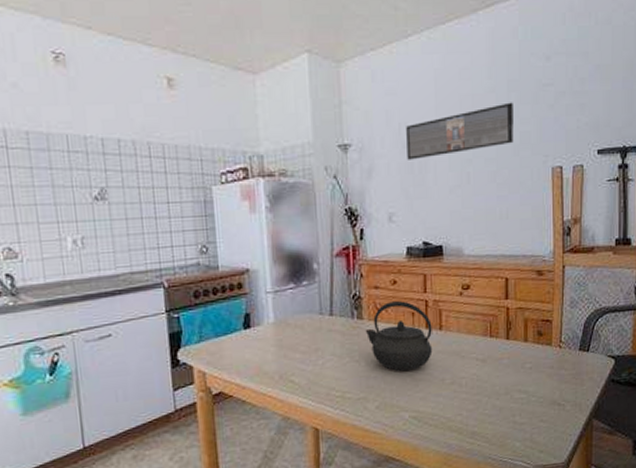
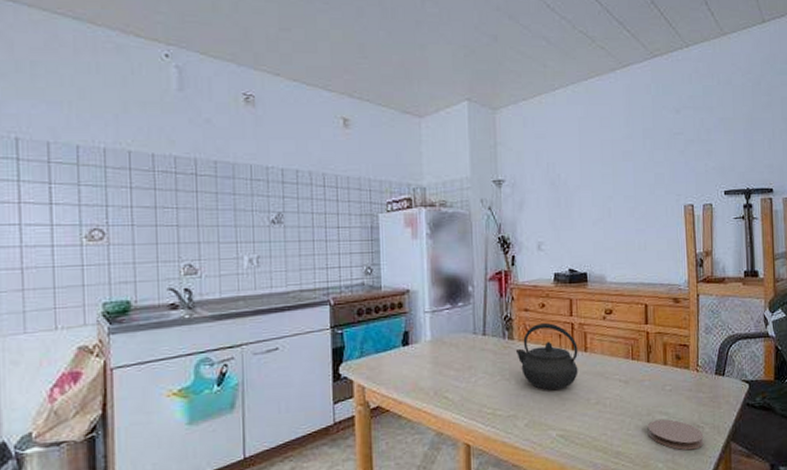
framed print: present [406,102,514,160] -> none [554,148,649,195]
coaster: none [506,397,564,429] -> present [648,419,704,451]

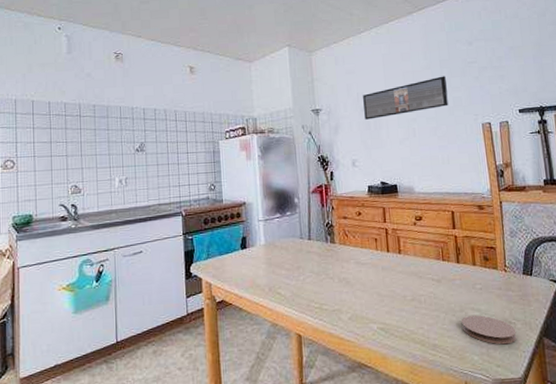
kettle: present [515,322,578,391] -> none [337,228,394,289]
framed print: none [554,148,649,195] -> present [363,76,449,120]

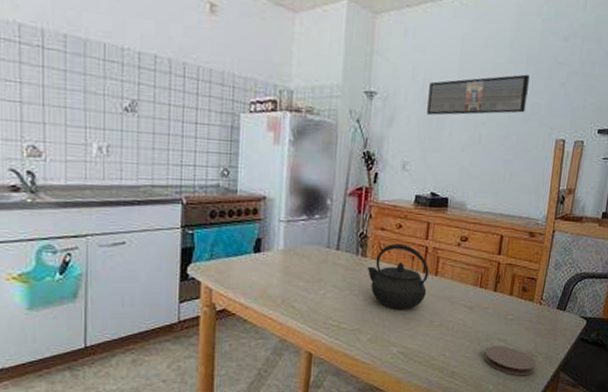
kettle: none [337,228,394,289] -> present [367,243,429,310]

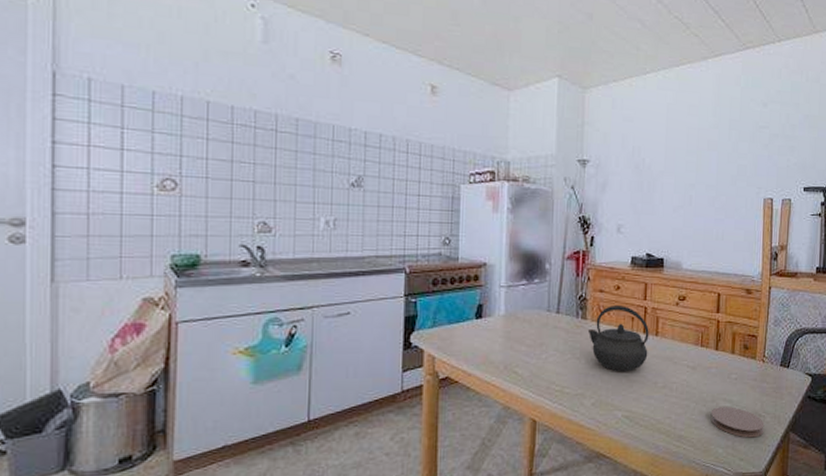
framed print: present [427,74,530,115] -> none [638,138,733,180]

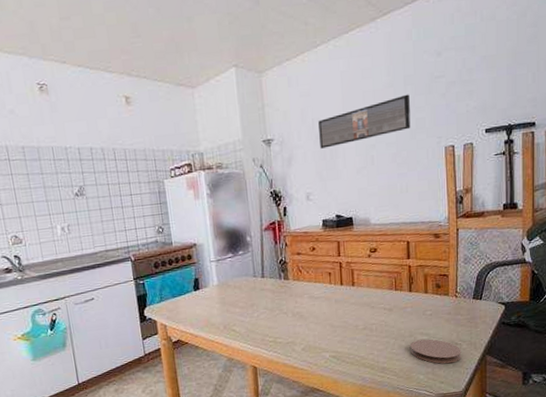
kettle: present [587,304,649,372] -> none [290,263,347,321]
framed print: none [638,138,733,180] -> present [318,94,411,149]

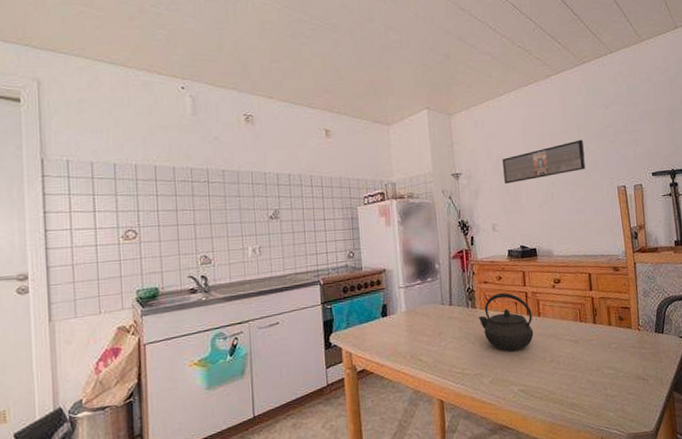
kettle: none [290,263,347,321] -> present [478,292,534,352]
coaster: present [411,339,461,364] -> none [598,373,649,401]

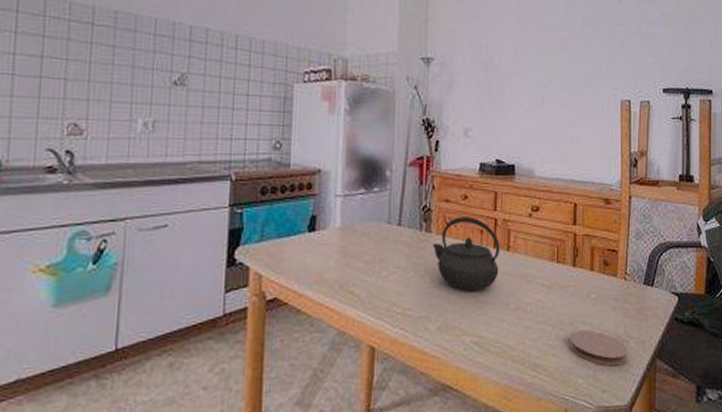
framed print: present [502,139,586,184] -> none [486,36,587,80]
coaster: none [598,373,649,401] -> present [570,330,628,366]

